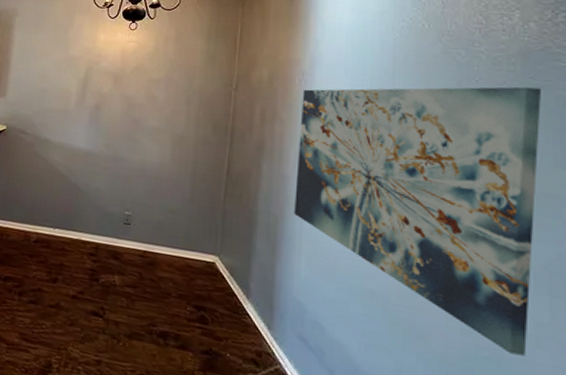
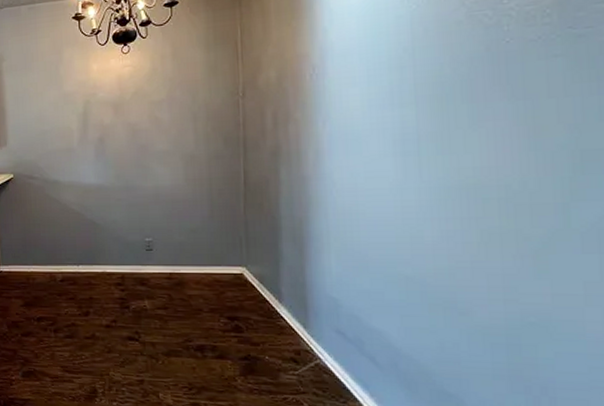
wall art: present [294,86,541,357] -> none [315,37,583,316]

